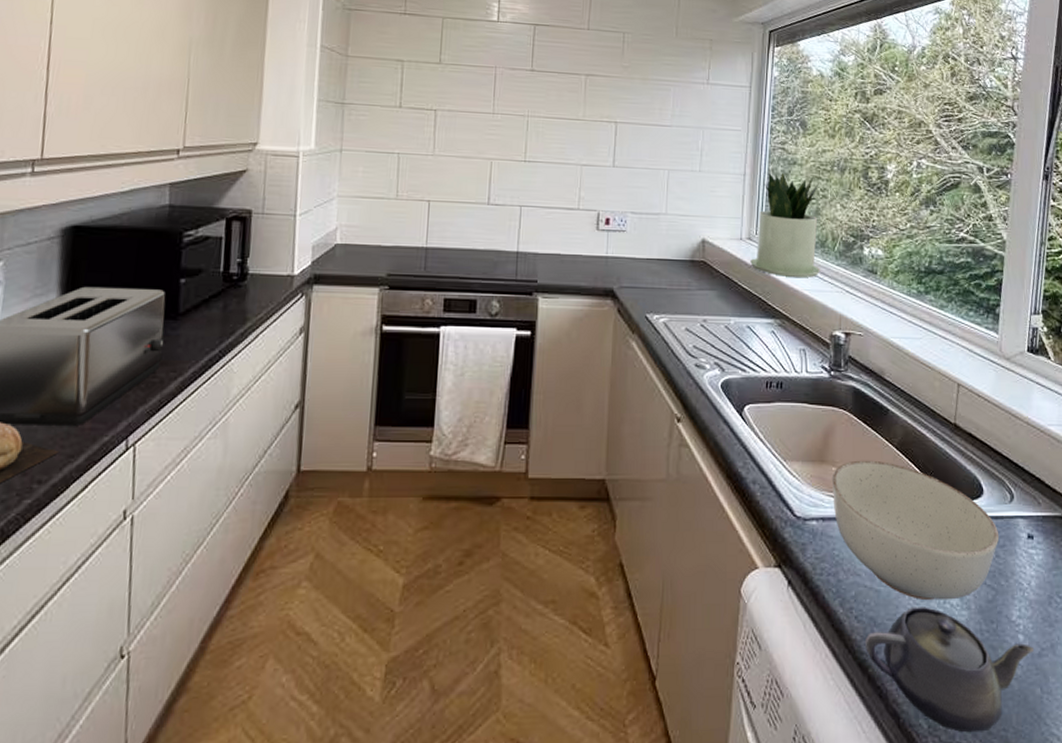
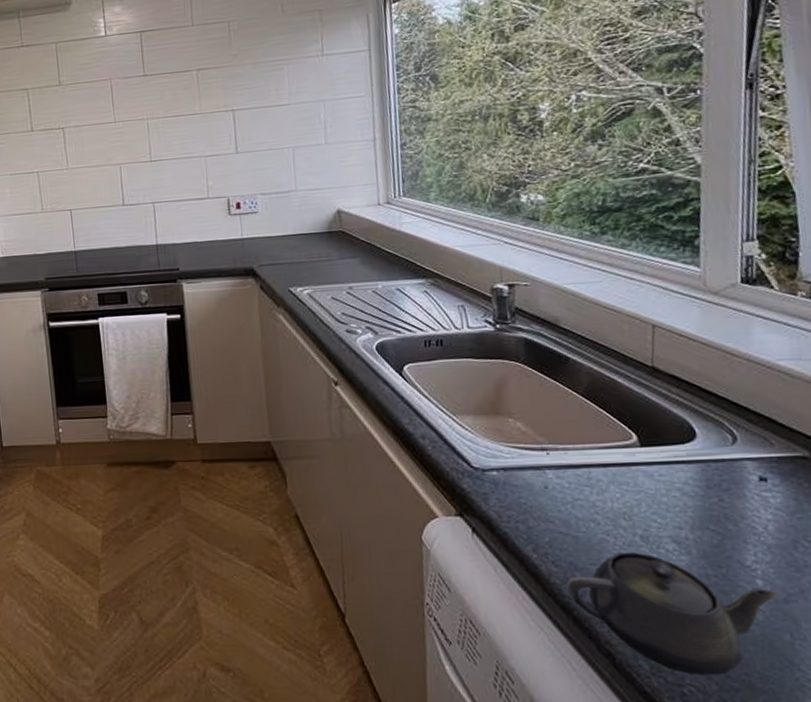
planter: present [749,172,821,278] -> none [390,128,473,236]
bowl: present [831,460,1000,601] -> none [509,409,722,546]

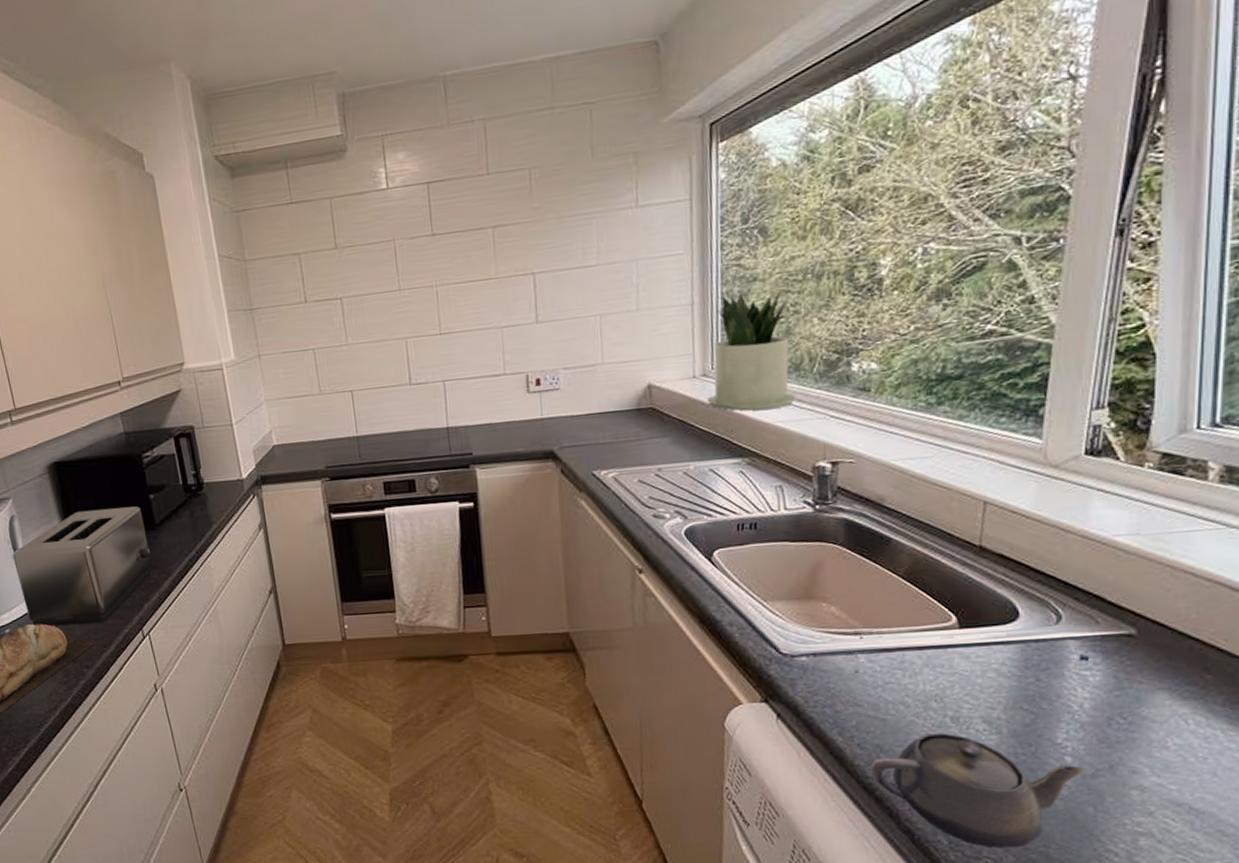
planter: none [390,128,473,236] -> present [706,289,797,411]

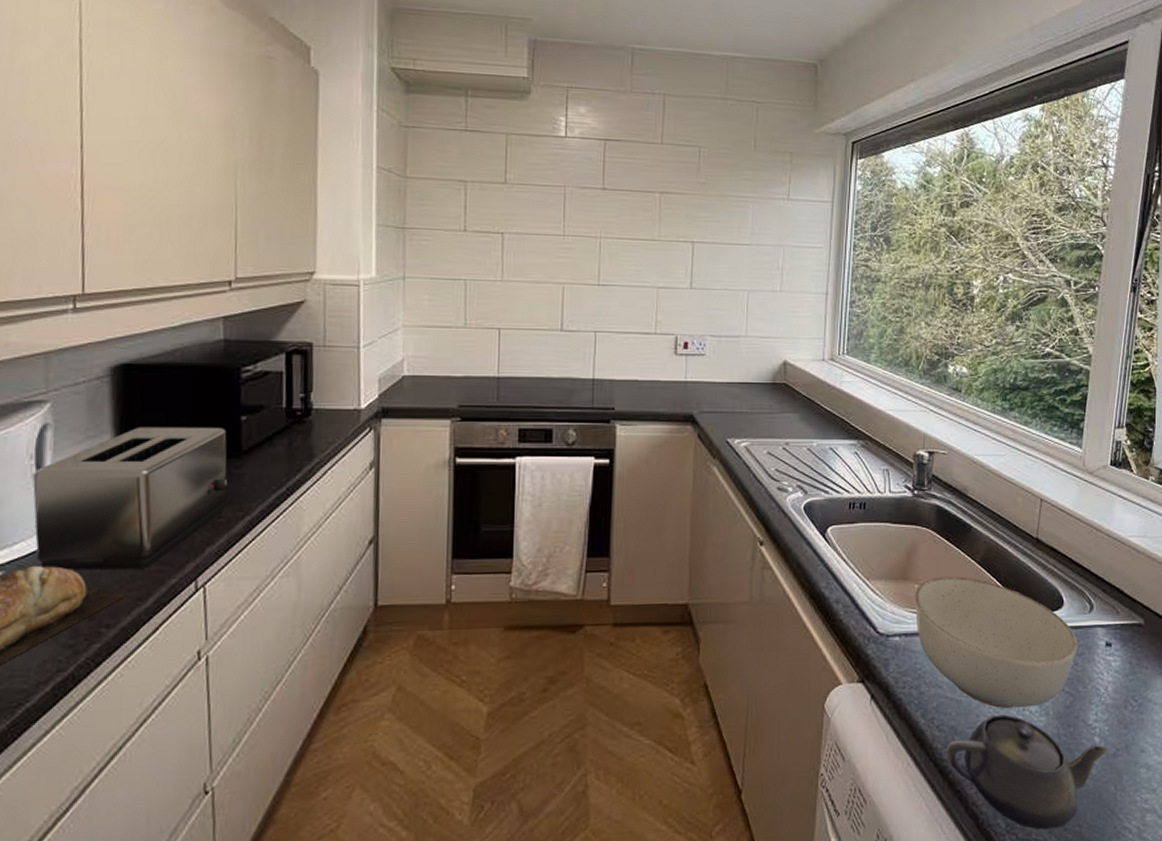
planter: present [706,289,797,411] -> none [832,290,905,398]
bowl: none [822,592,1041,727] -> present [914,576,1078,709]

